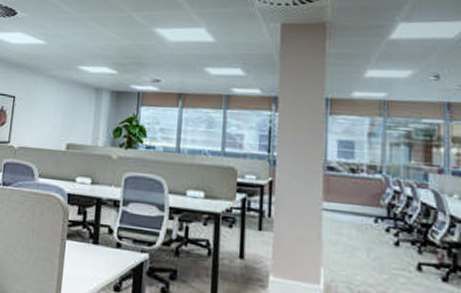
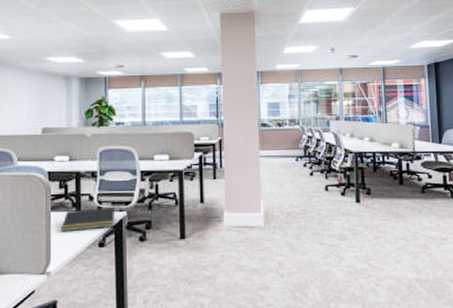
notepad: none [74,241,135,270] -> present [60,208,114,232]

